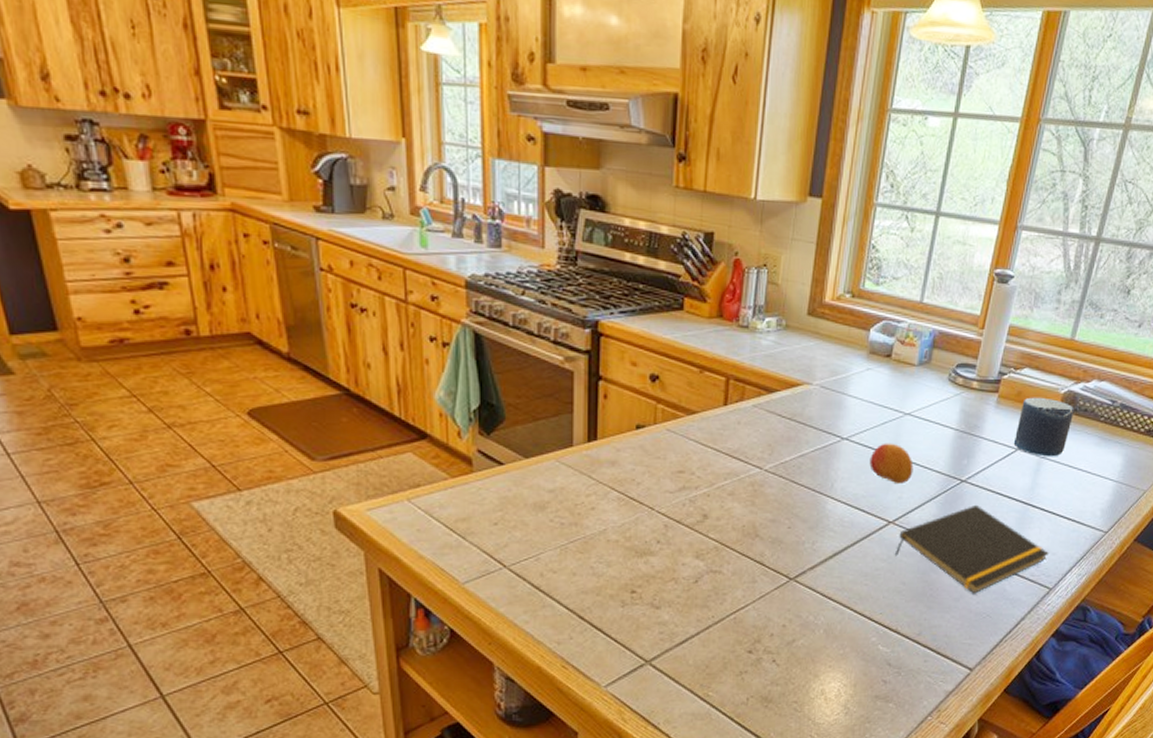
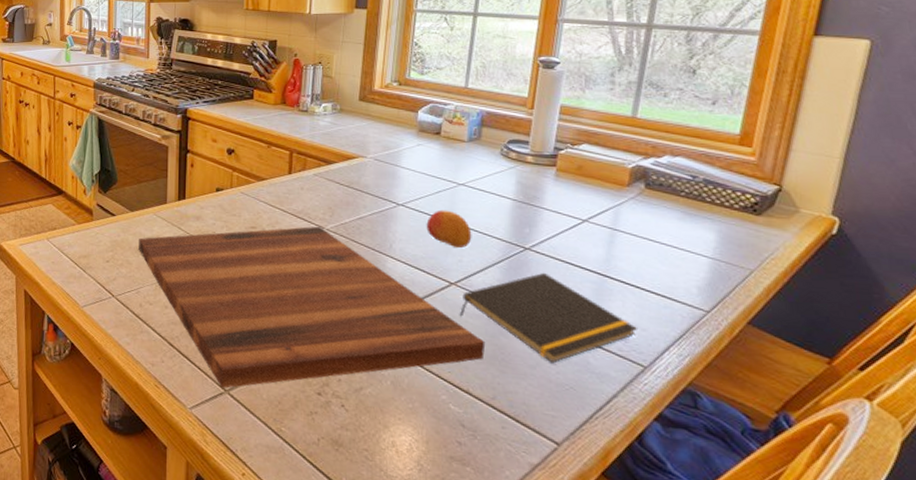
cutting board: none [537,466,917,659] -> present [139,226,486,389]
candle: present [1013,397,1075,456] -> none [579,171,647,229]

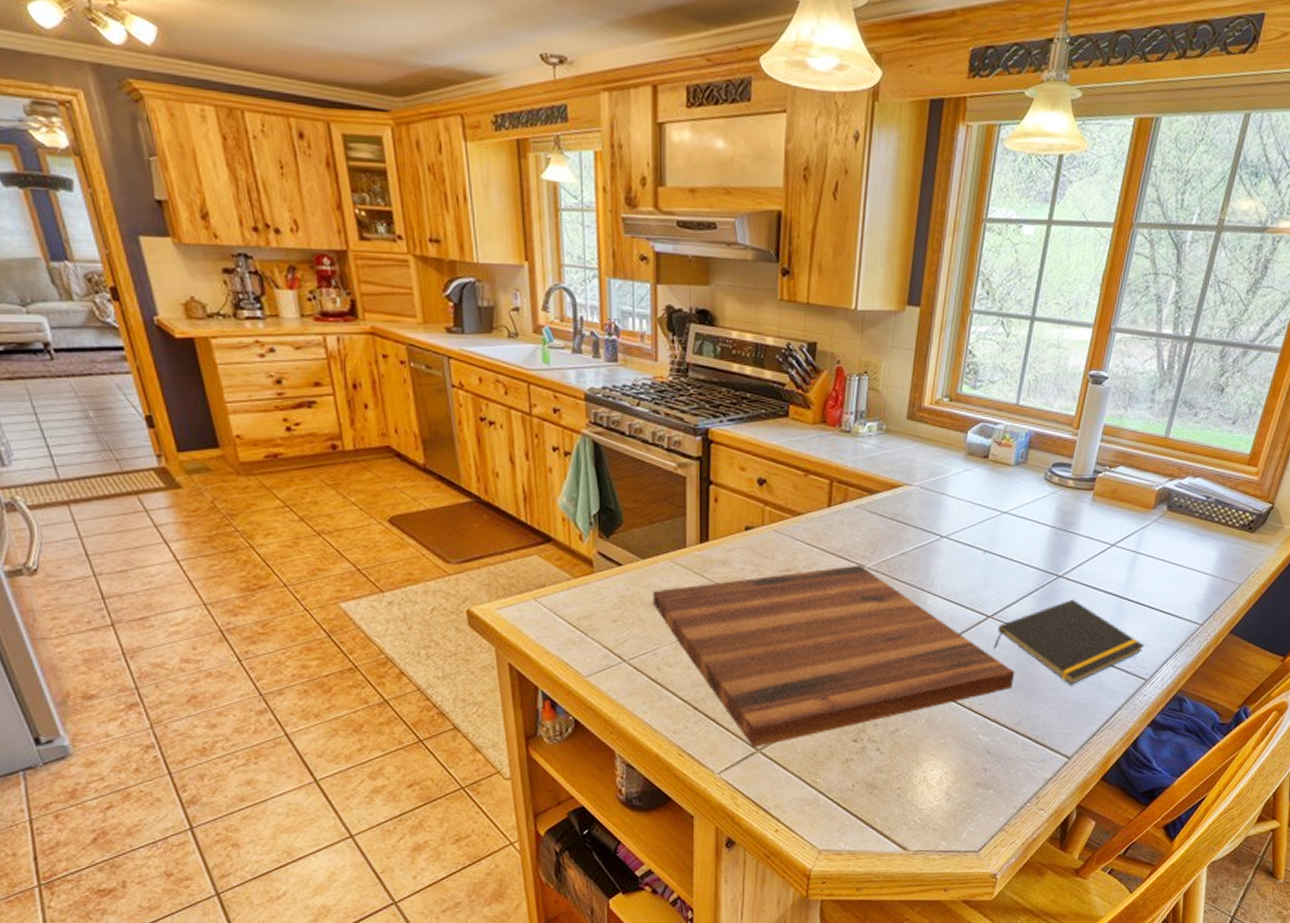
fruit: present [426,210,472,249] -> none [968,540,1011,580]

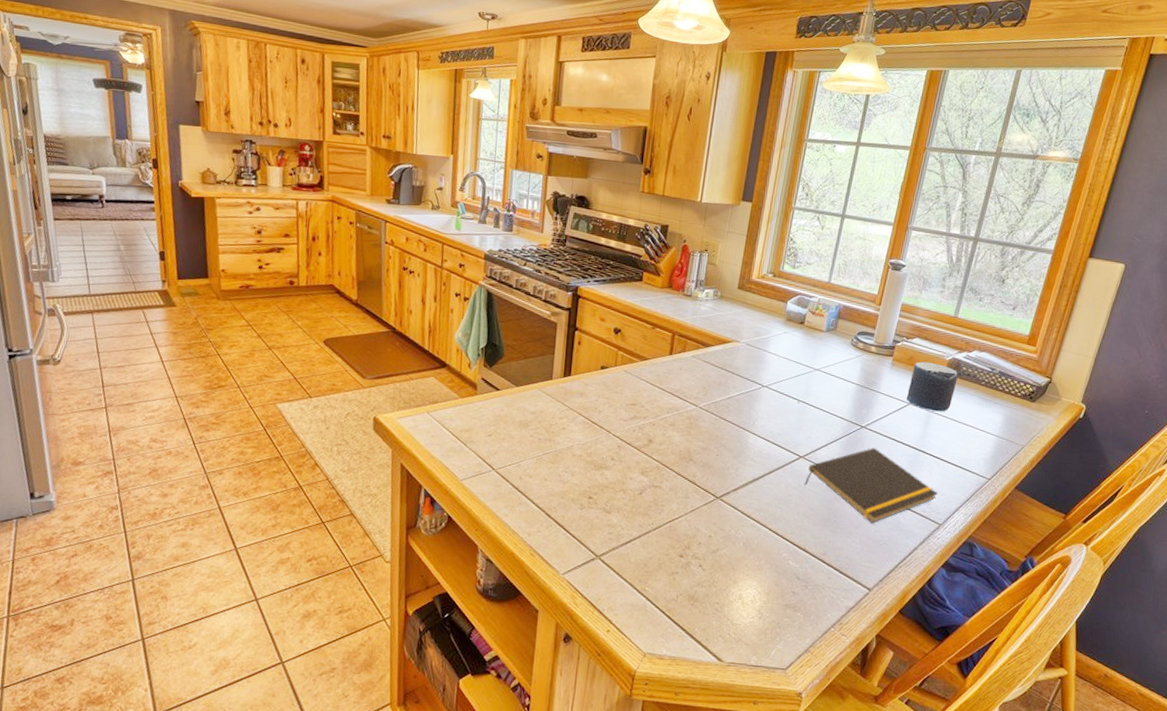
cutting board: present [653,565,1015,748] -> none [522,404,823,554]
candle: none [1109,494,1169,551] -> present [906,361,959,411]

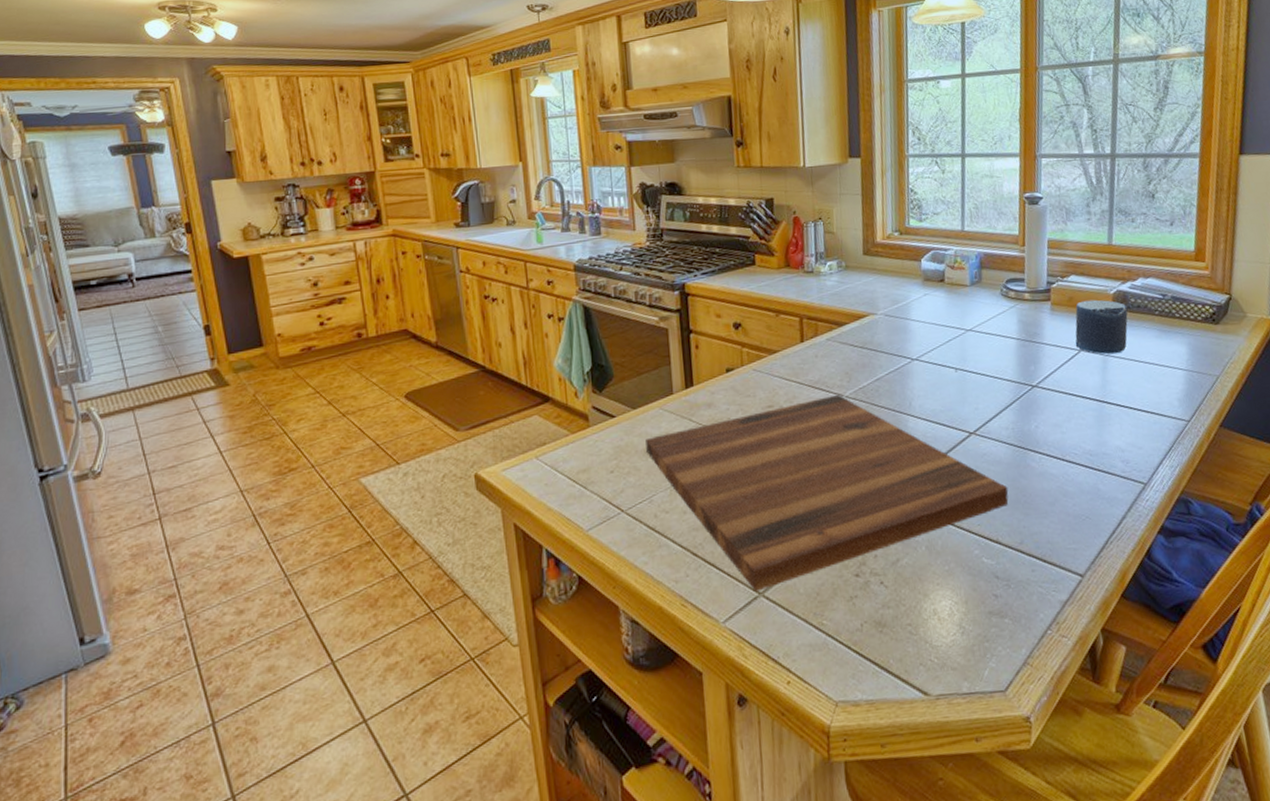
cutting board: none [522,404,823,554] -> present [645,394,1009,591]
notepad: present [804,447,939,524] -> none [981,407,1136,497]

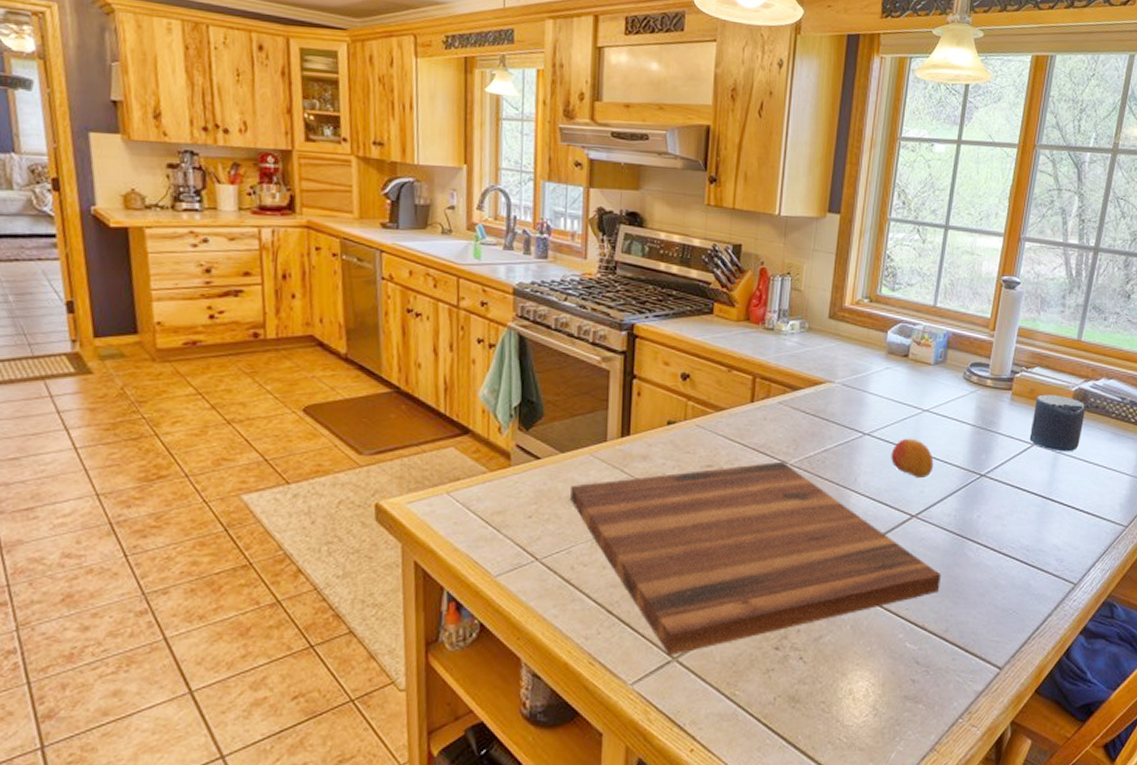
fruit: none [941,358,985,396] -> present [891,438,934,479]

